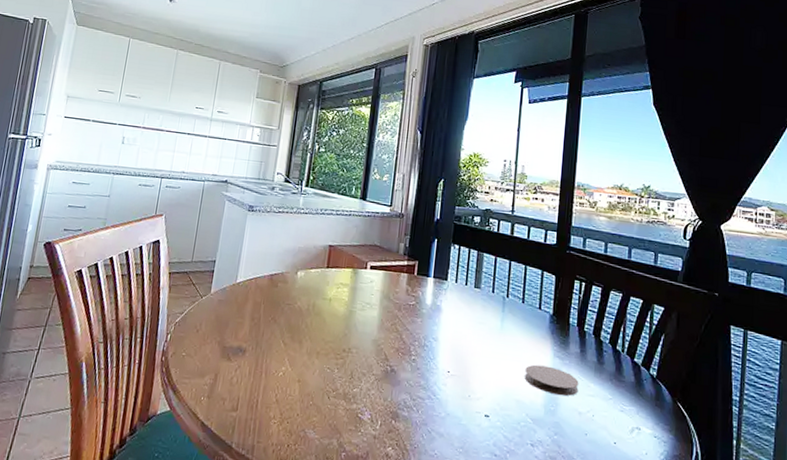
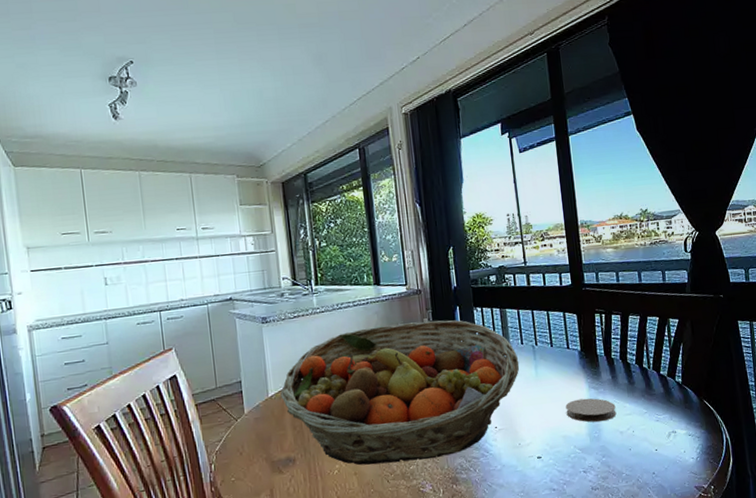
fruit basket: none [247,238,486,388] -> present [280,320,520,466]

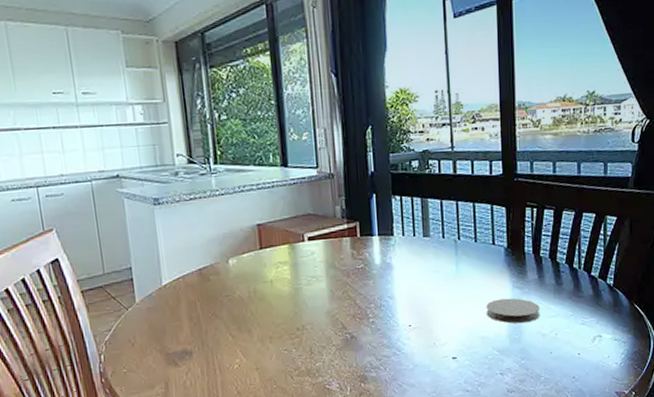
fruit basket: present [280,320,520,466] -> none [175,208,439,361]

